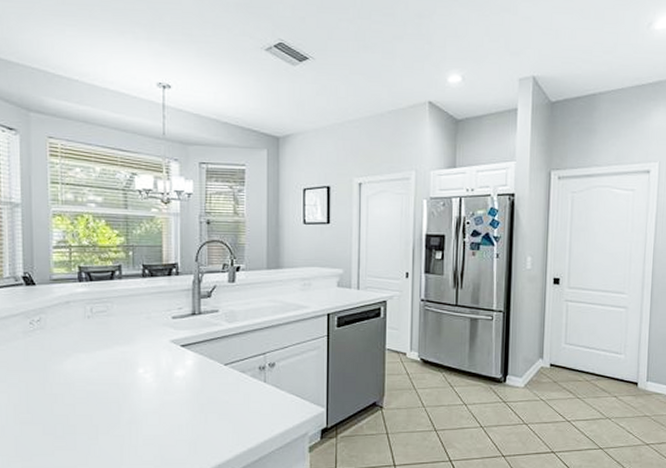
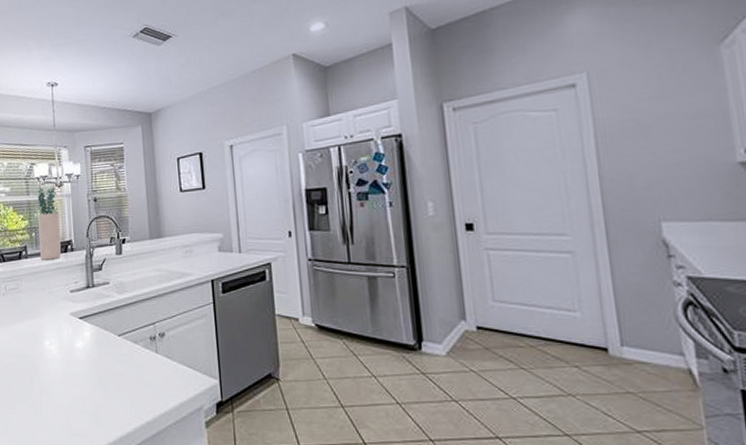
vase: none [136,198,165,282] -> present [38,183,61,260]

